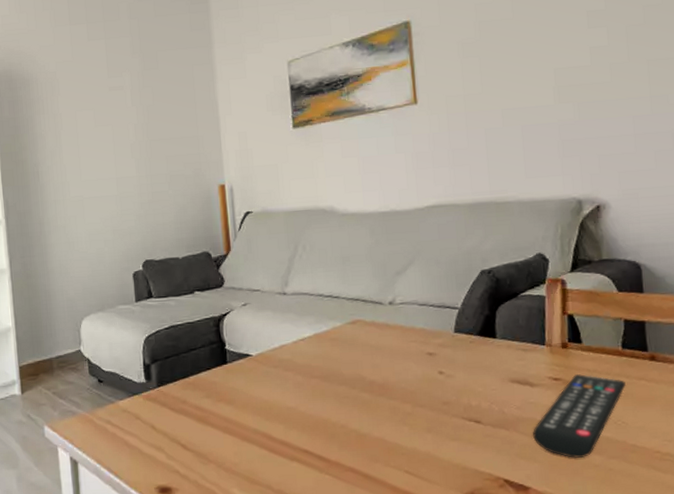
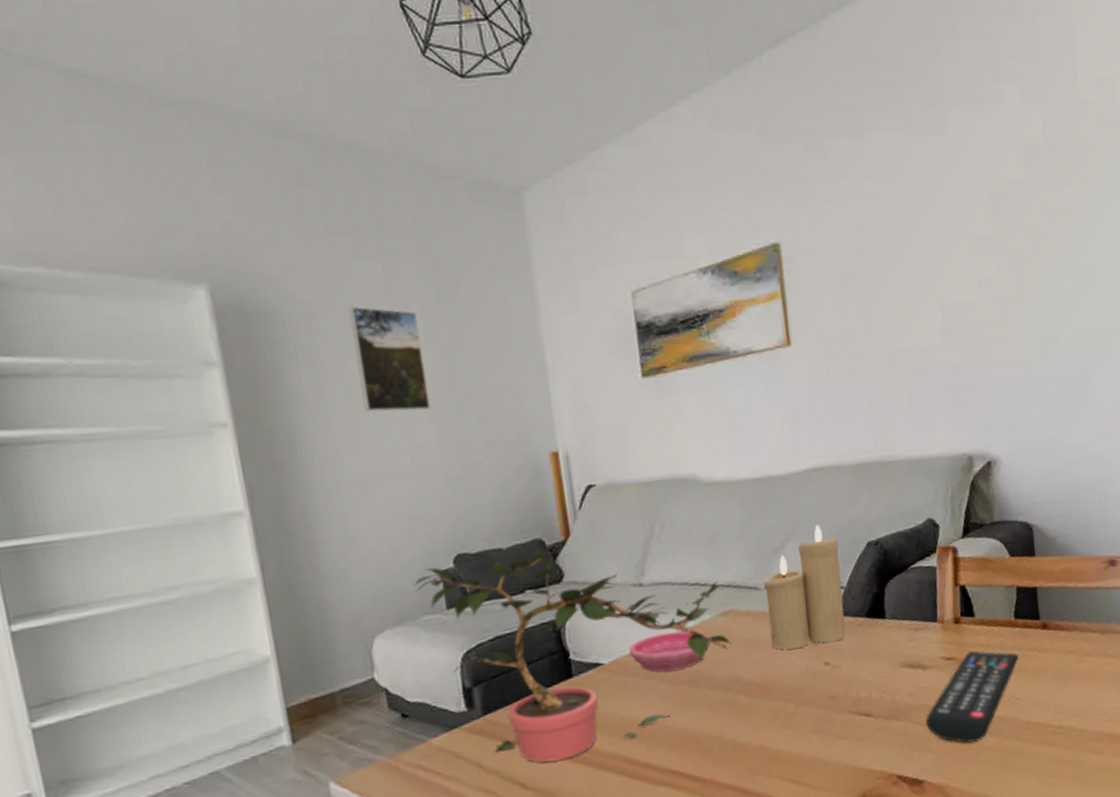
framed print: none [81,74,133,151] -> present [349,306,431,412]
potted plant: none [114,258,357,430] -> present [415,547,731,763]
saucer: none [273,334,340,367] -> present [629,631,711,672]
candle: none [387,253,459,358] -> present [763,525,845,650]

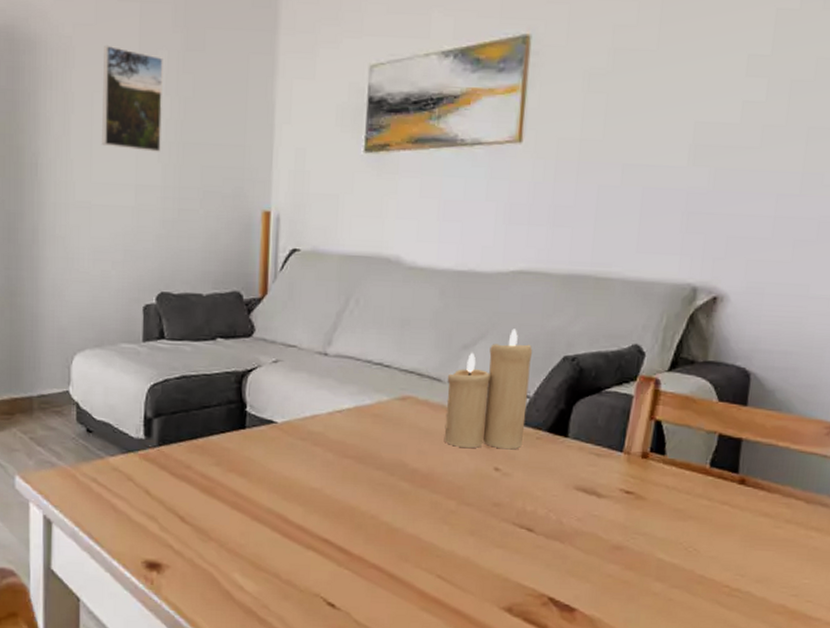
potted plant: present [415,547,731,763] -> none [118,299,403,504]
saucer: present [629,631,711,672] -> none [303,405,384,444]
remote control: present [925,650,1020,743] -> none [589,490,707,583]

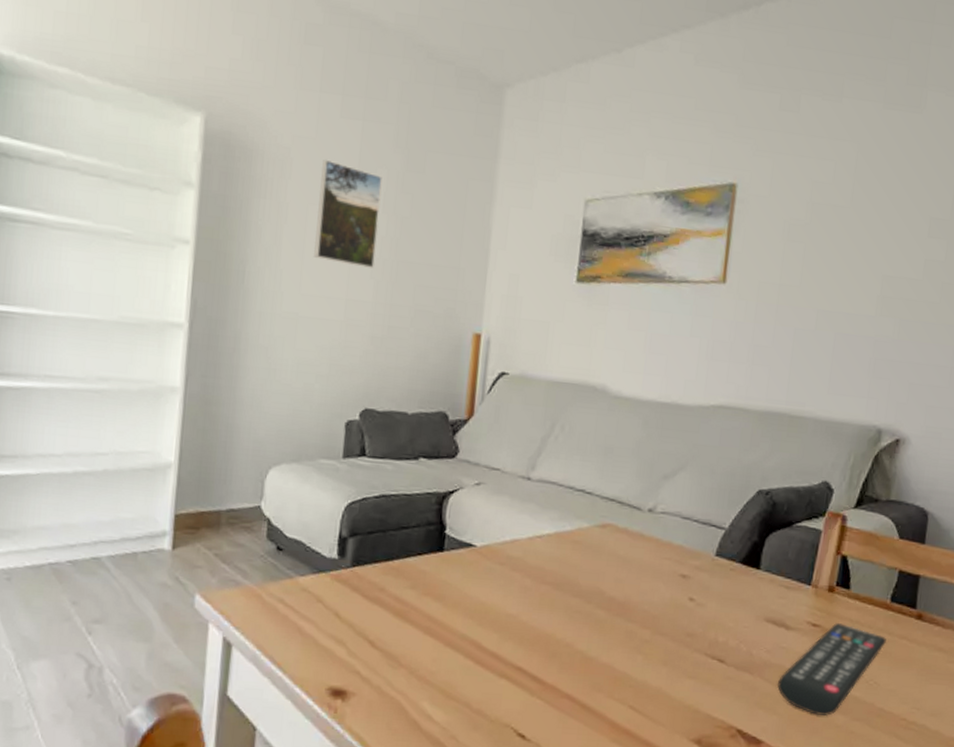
candle: present [444,329,533,450] -> none [641,461,730,581]
remote control: none [589,490,707,583] -> present [777,623,887,716]

